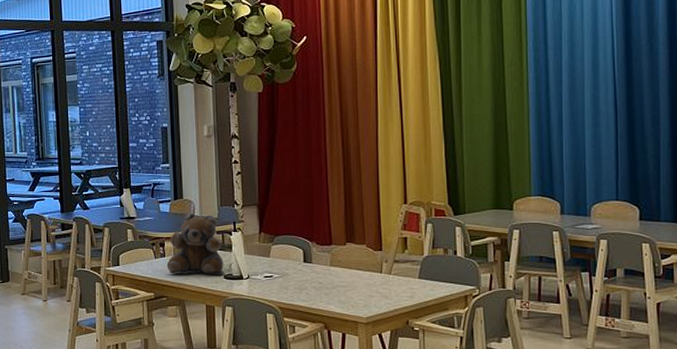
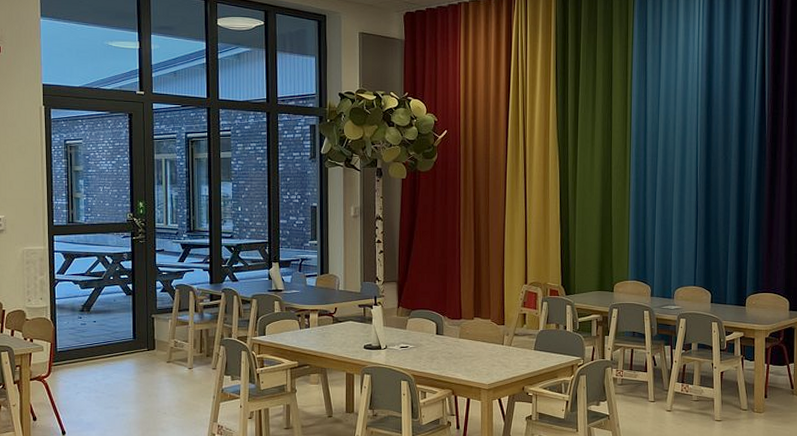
teddy bear: present [167,213,225,275] -> none [311,287,365,345]

